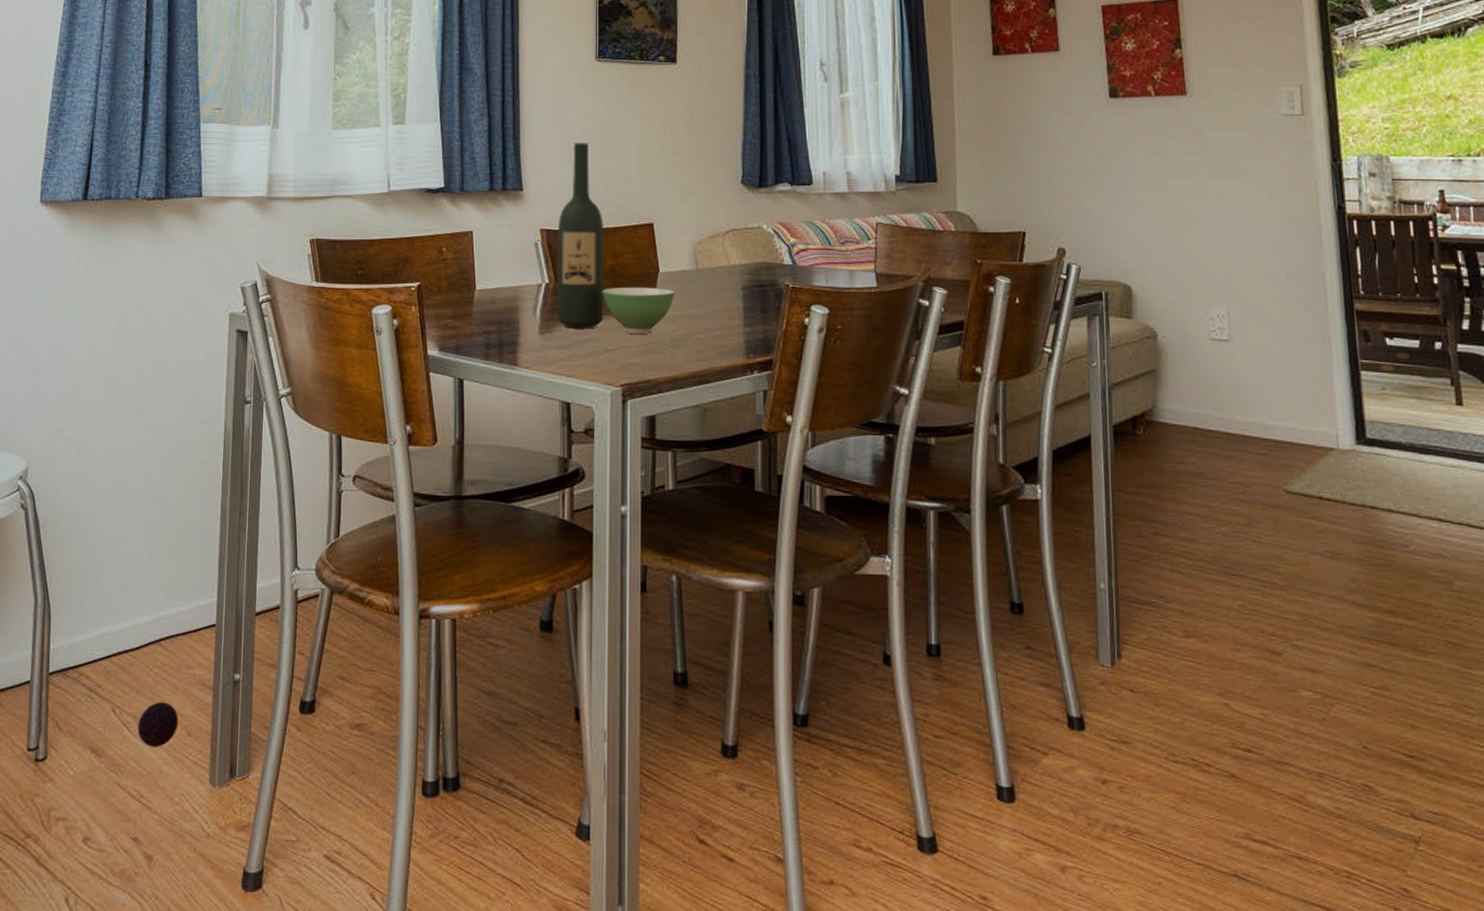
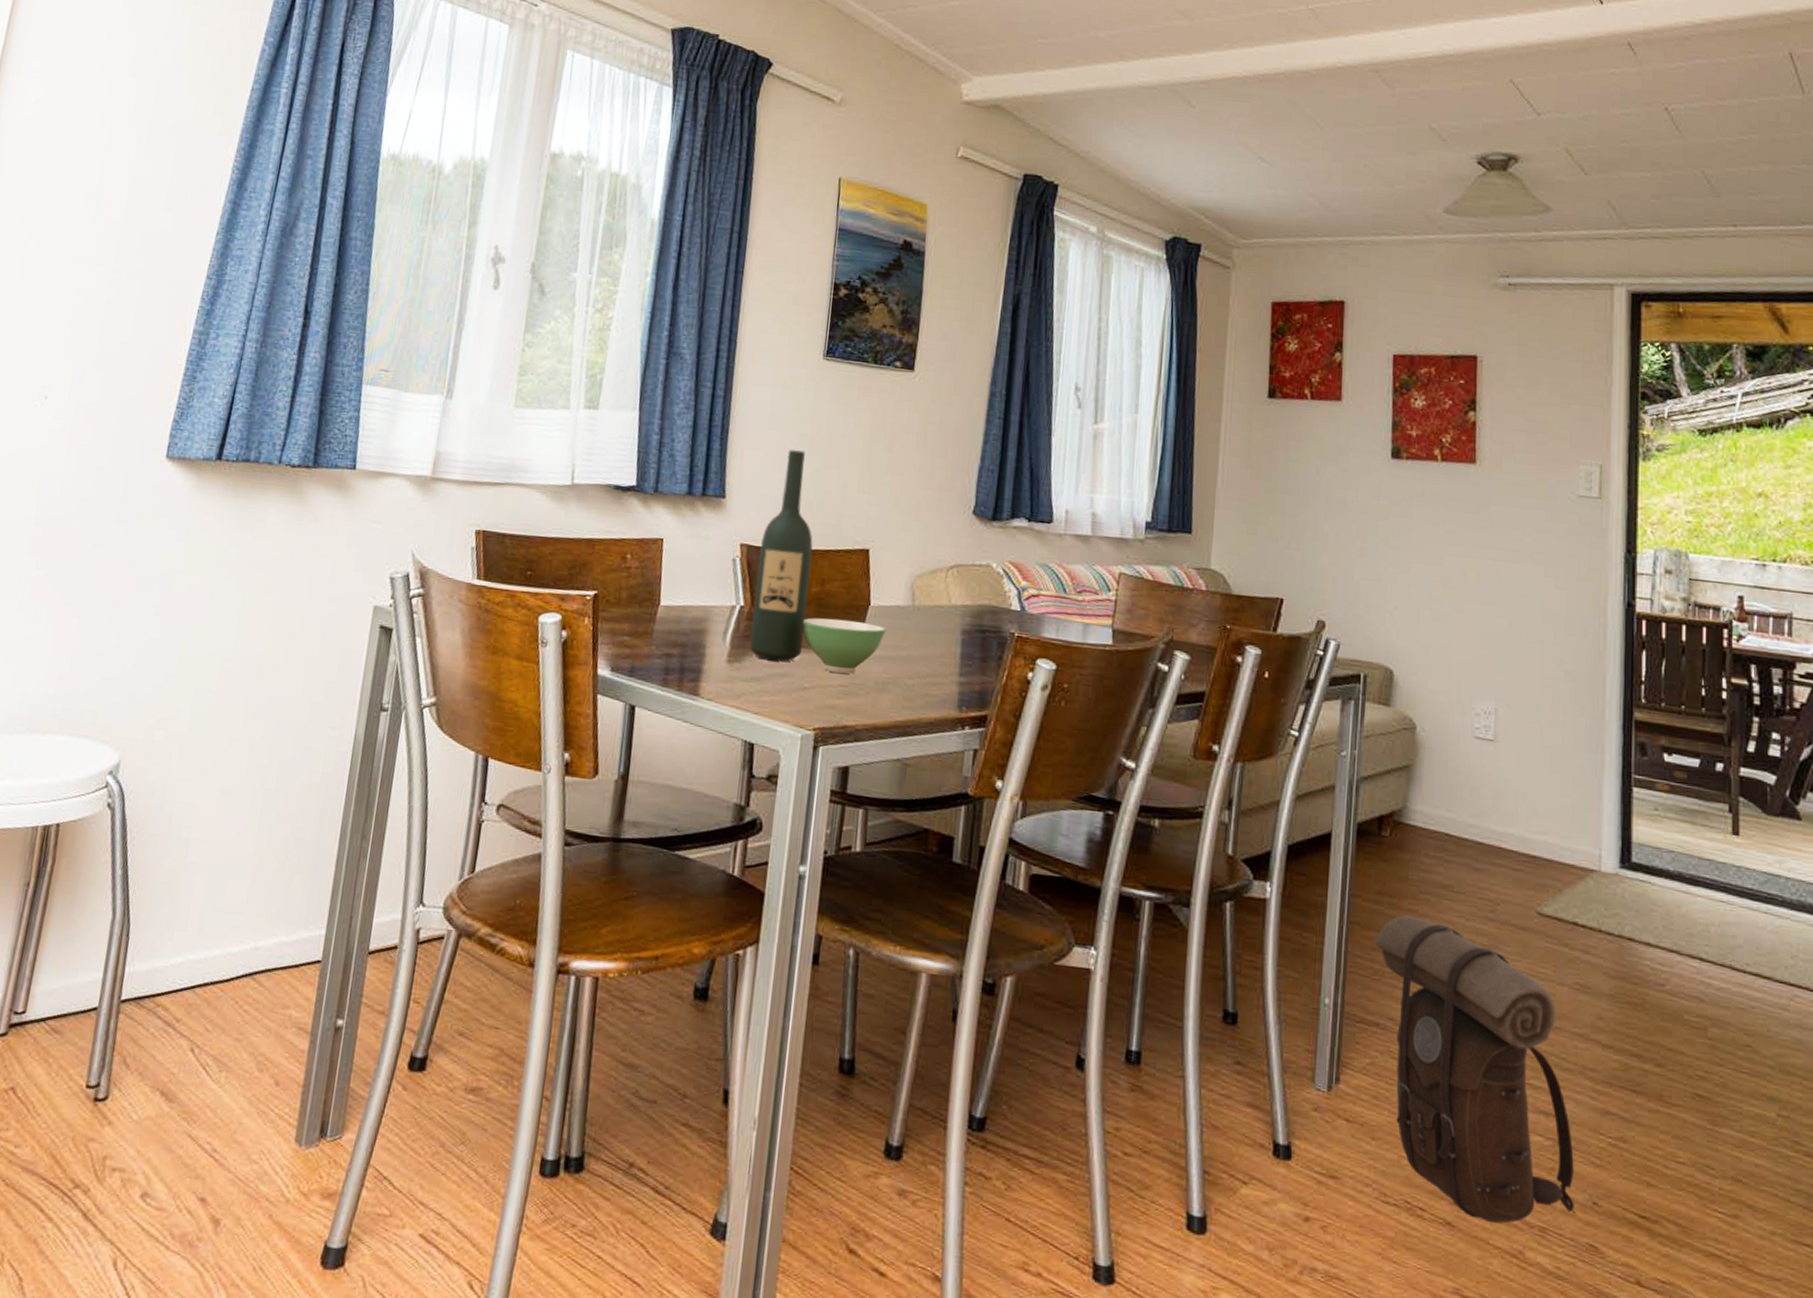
toy ball: present [138,702,179,747] -> none [217,1044,268,1096]
backpack: none [1141,503,1350,773] -> present [1376,915,1577,1224]

